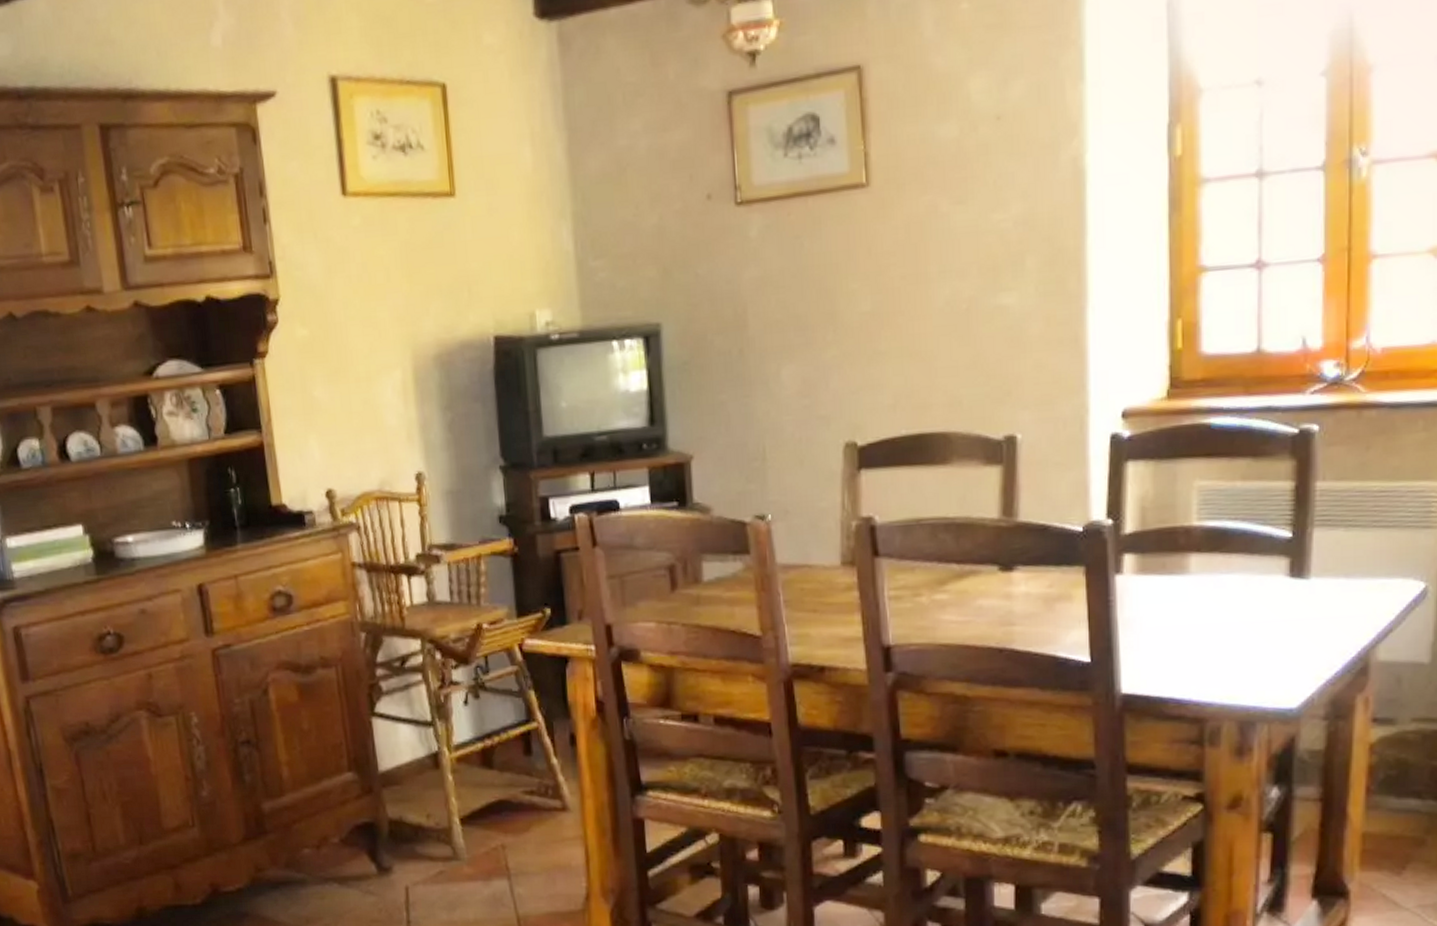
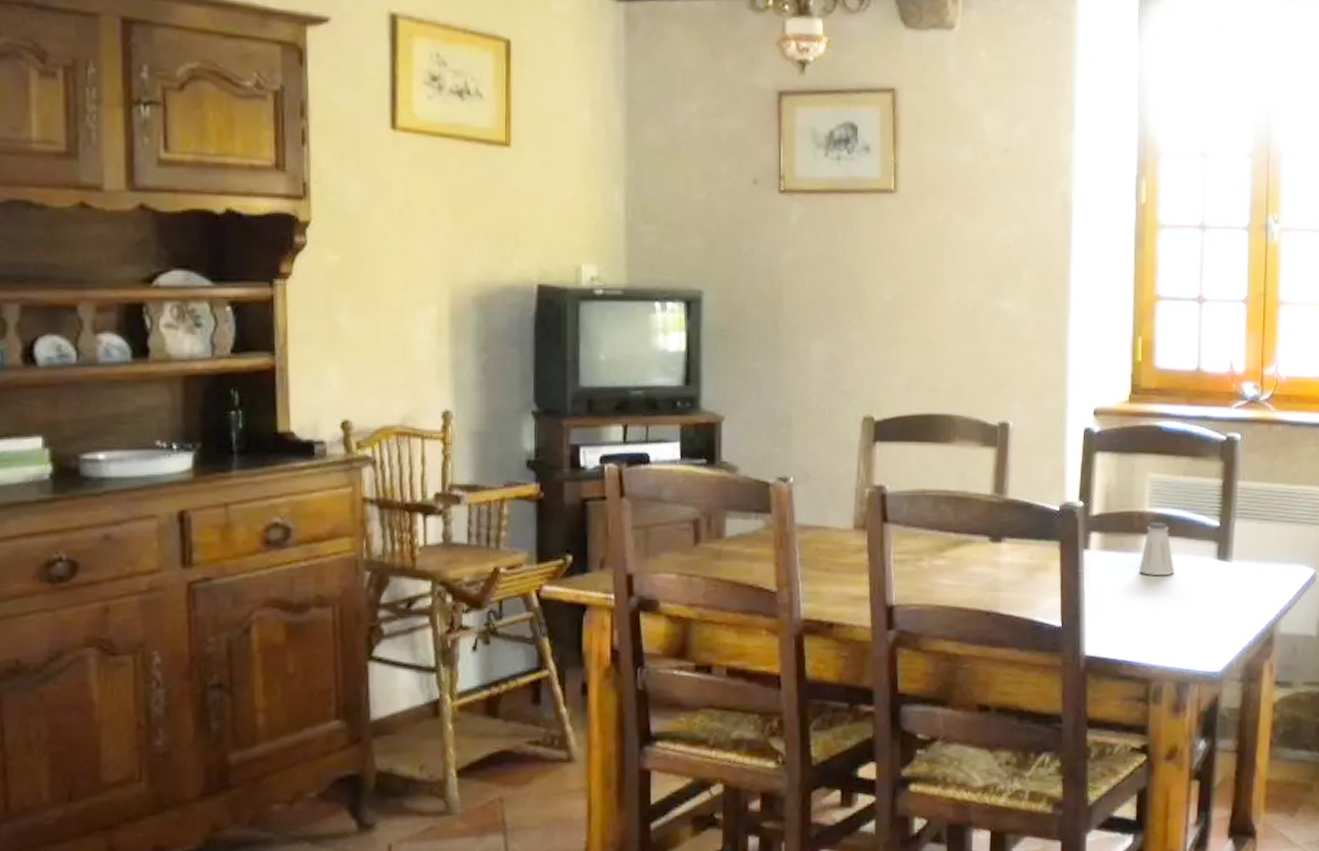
saltshaker: none [1185,536,1234,600] -> present [1138,521,1175,576]

